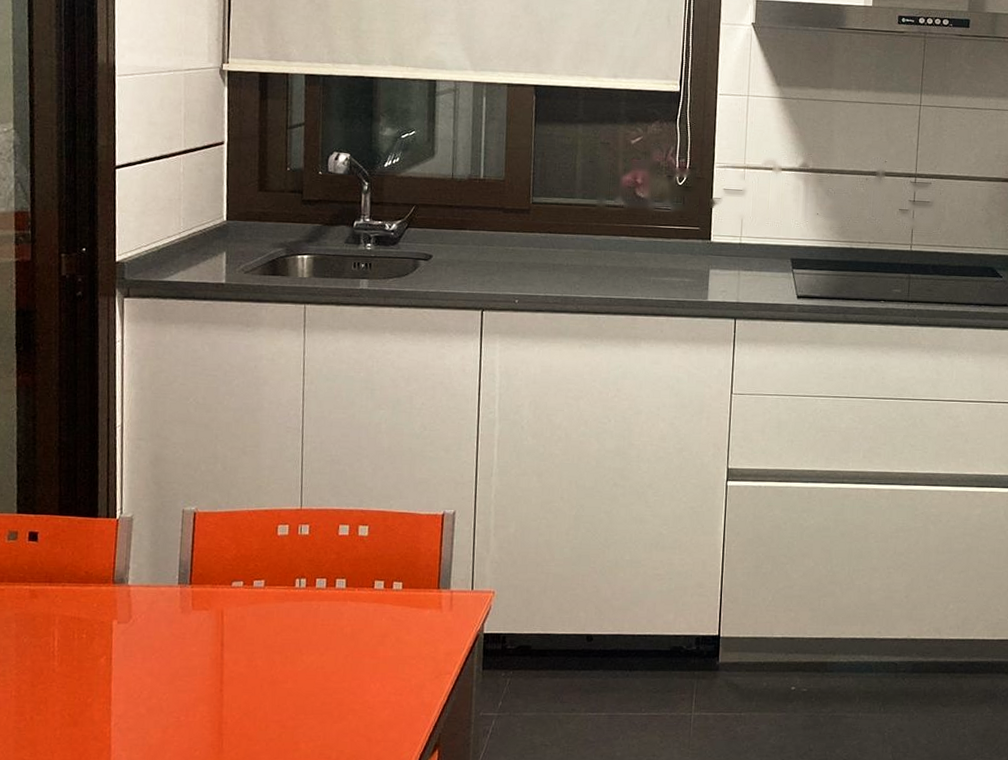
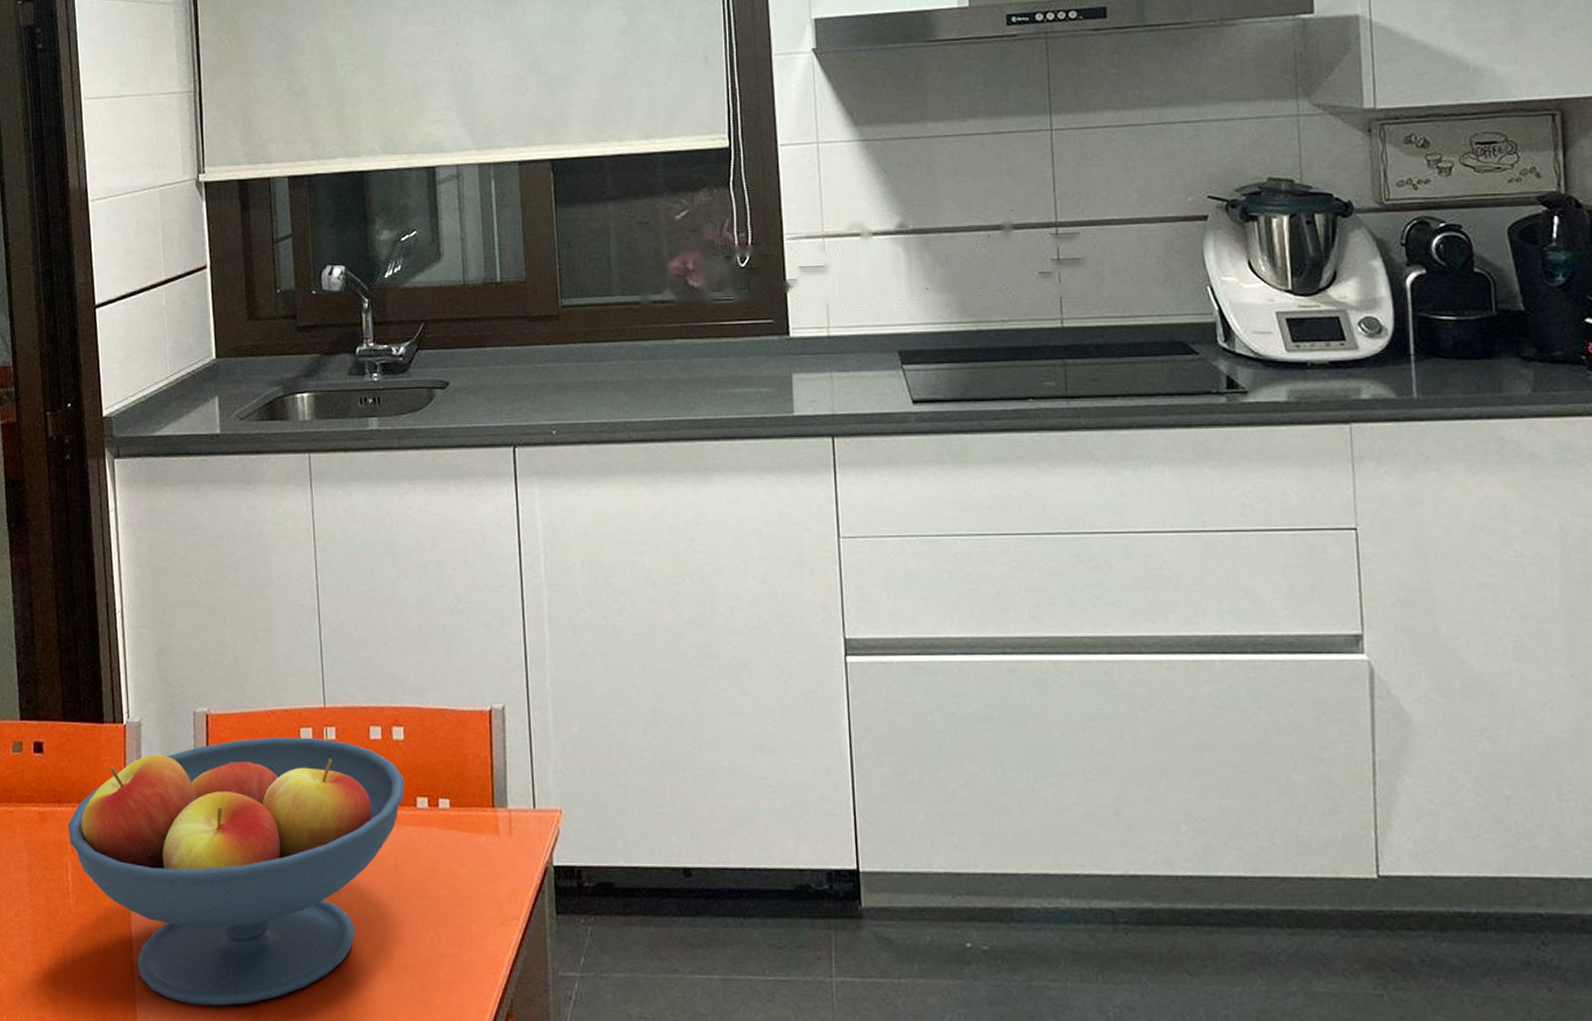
fruit bowl: none [57,532,366,745] -> present [68,737,405,1006]

